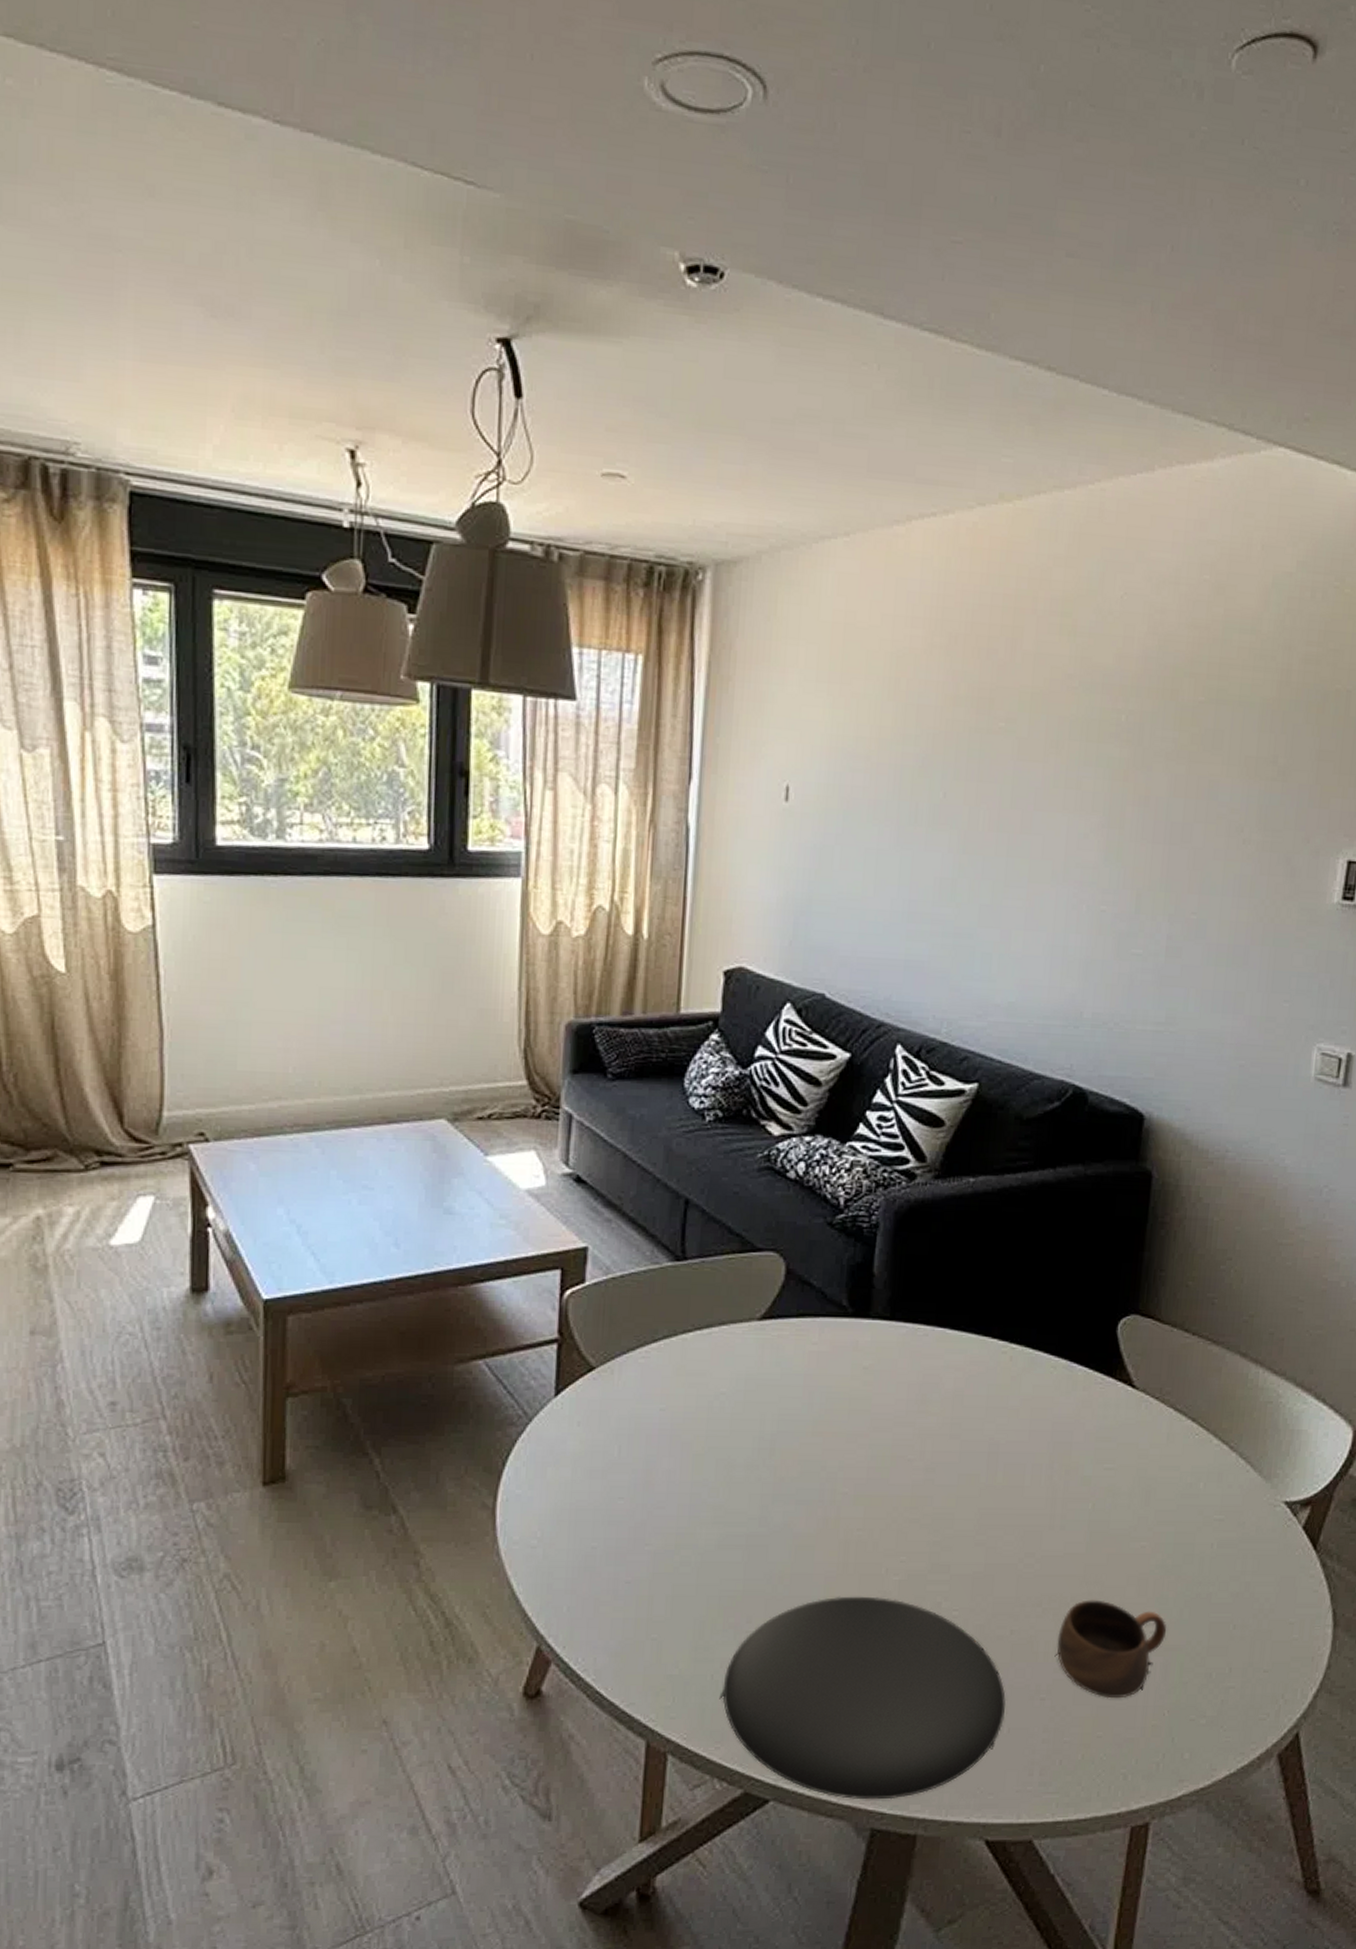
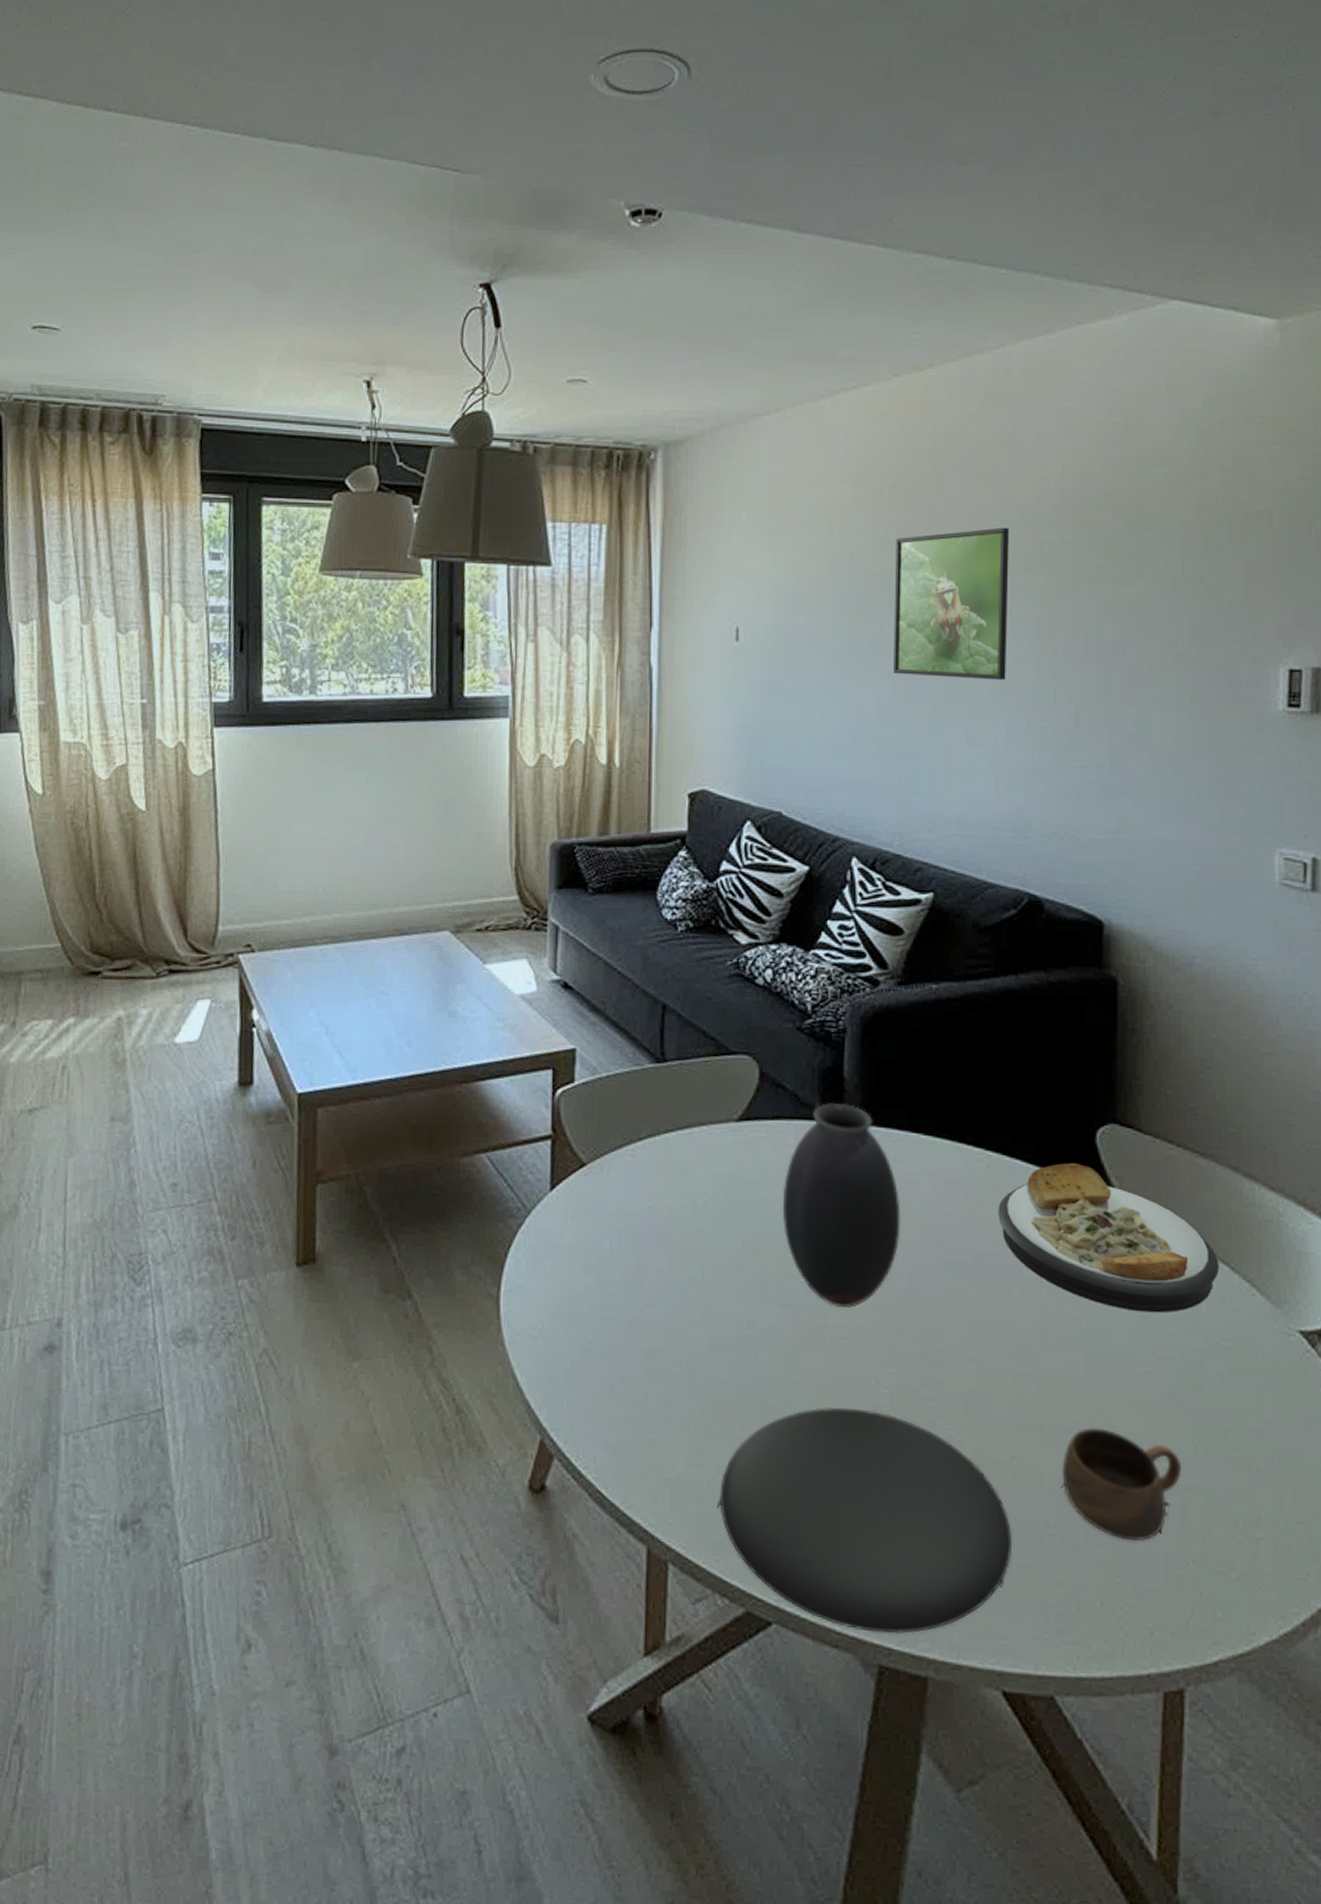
vase: none [802,1298,923,1502] -> present [782,1102,901,1308]
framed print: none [954,689,1088,859] -> present [894,527,1010,680]
plate: none [1017,1353,1220,1492] -> present [998,1163,1219,1313]

